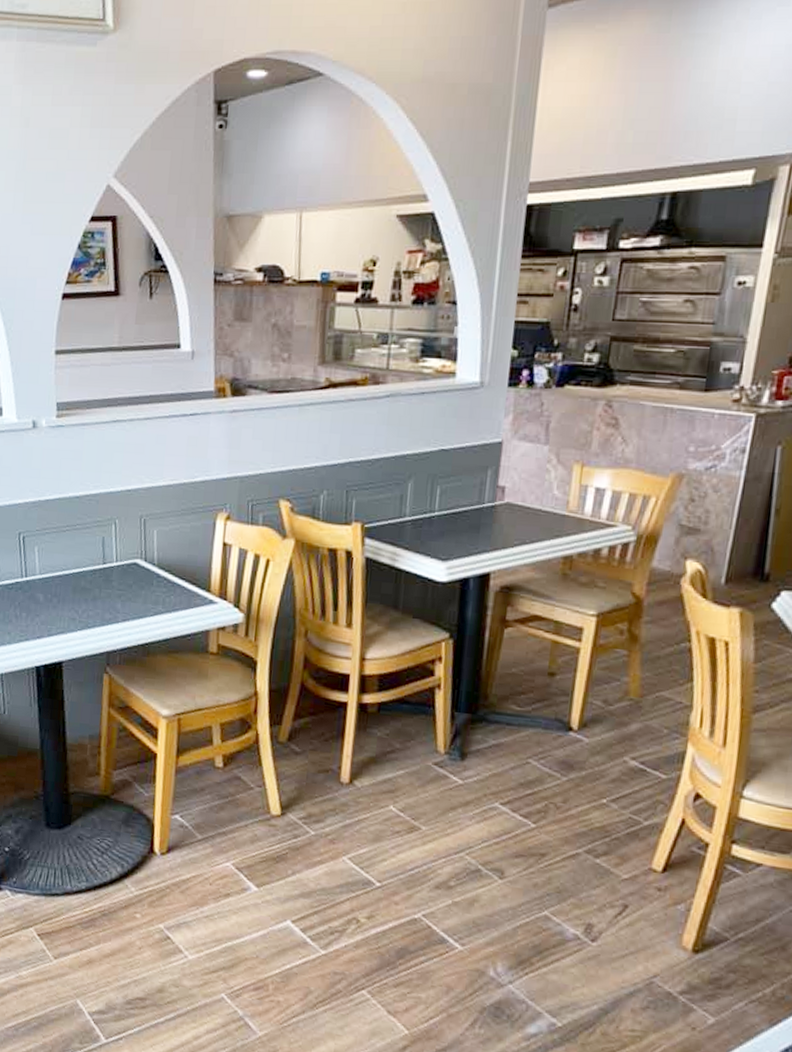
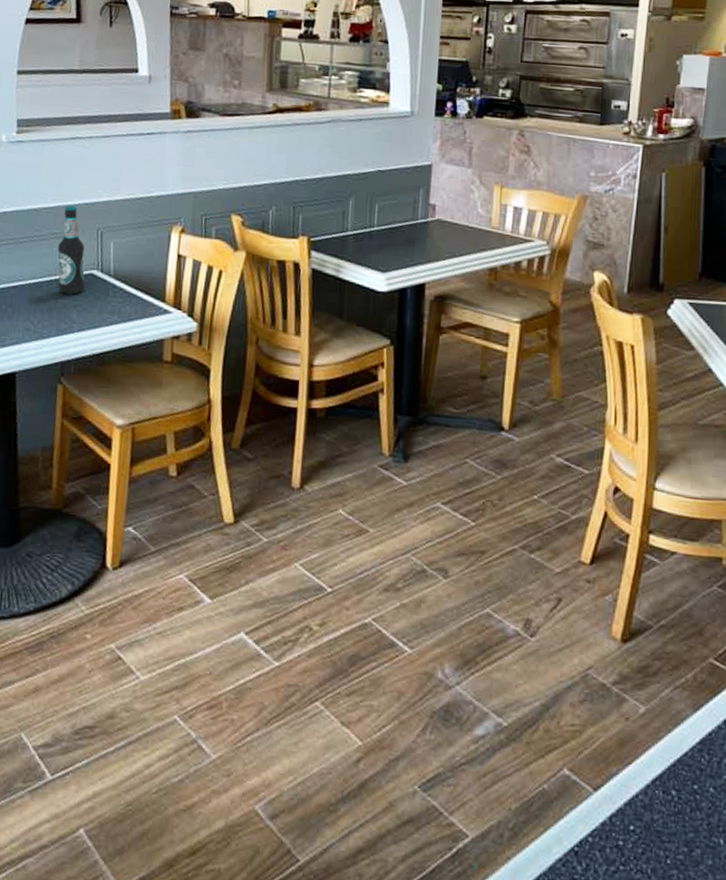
bottle: none [101,492,129,584] -> present [58,205,85,295]

